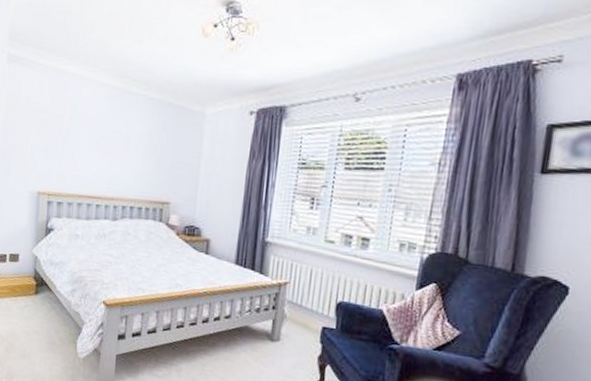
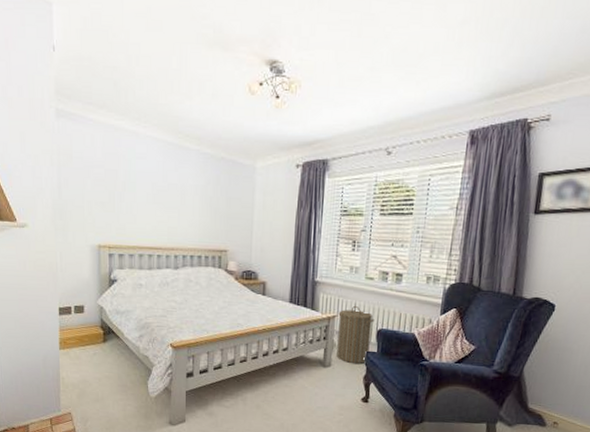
laundry hamper: none [287,272,334,341] -> present [336,305,375,364]

